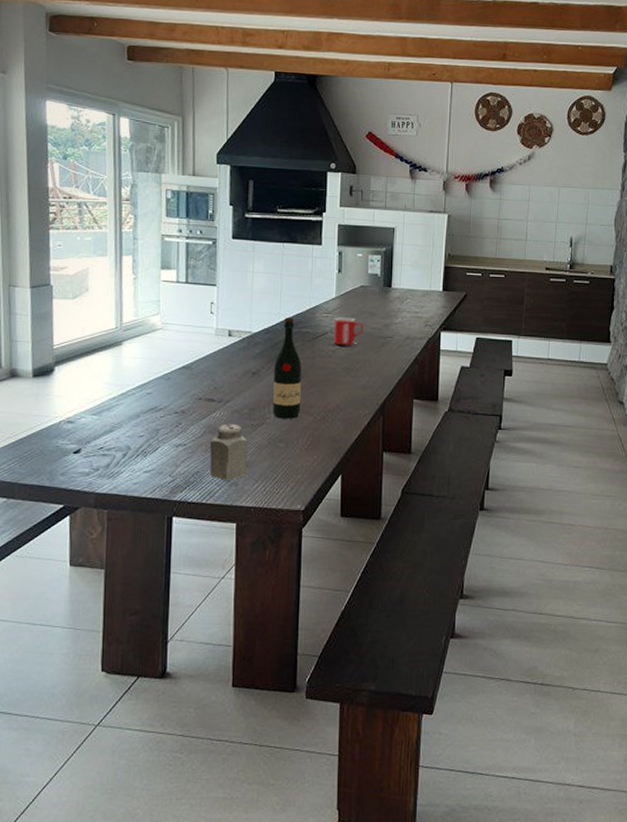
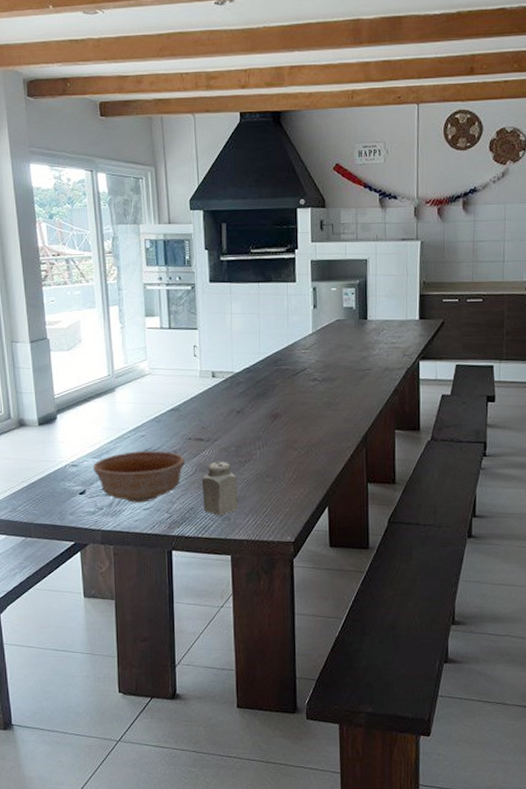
bowl: none [91,409,194,465] -> present [93,451,186,503]
wine bottle: present [273,317,301,419] -> none [257,355,285,455]
mug: present [334,317,363,345] -> none [313,352,342,380]

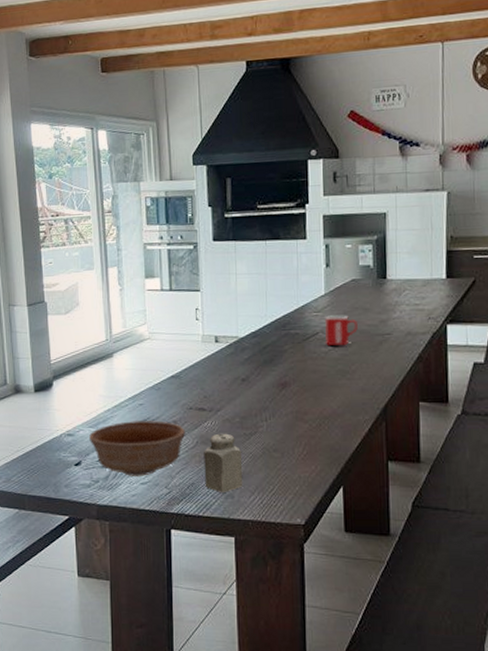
mug: none [313,352,342,380] -> present [325,315,358,345]

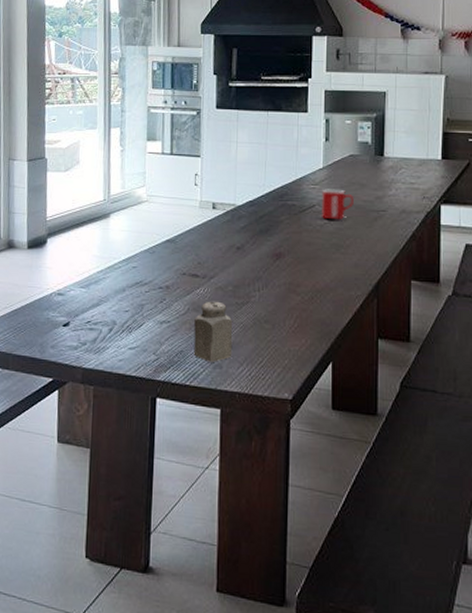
bowl: present [89,421,186,476] -> none [80,283,178,341]

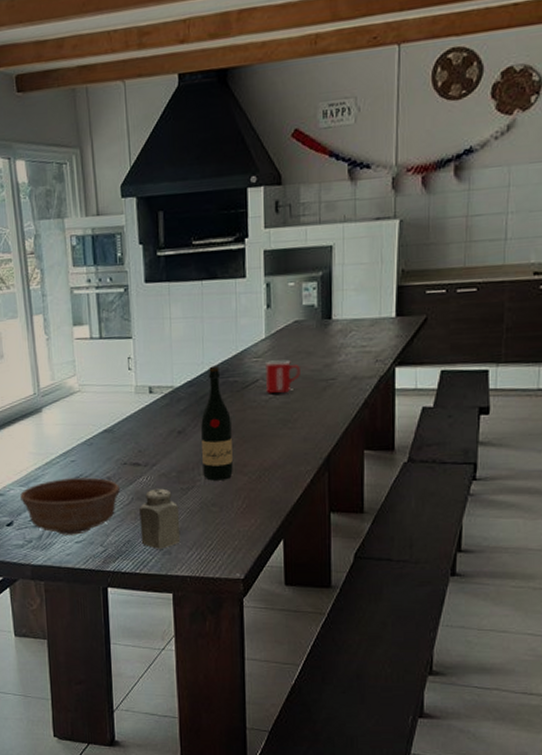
bowl: none [80,283,178,341] -> present [20,477,121,535]
wine bottle: none [258,189,288,298] -> present [201,366,233,481]

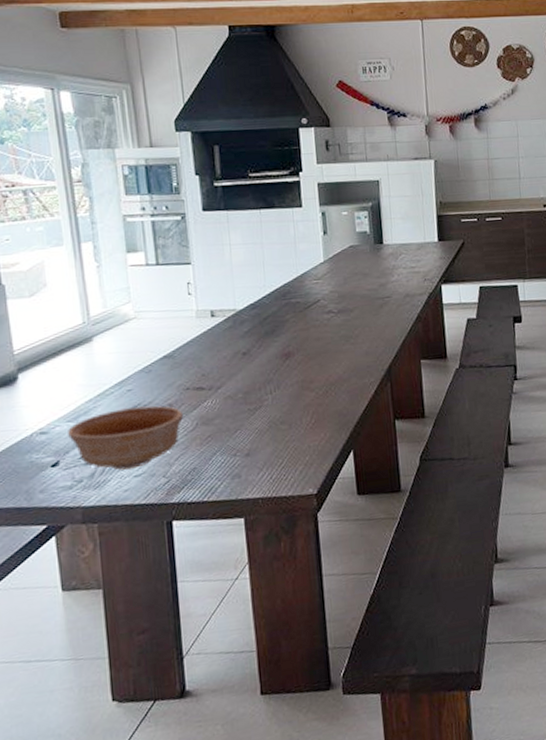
salt shaker: present [139,488,181,549] -> none [205,411,250,474]
wine bottle: present [201,366,233,481] -> none [265,288,300,399]
mug: present [266,359,300,393] -> none [325,281,358,312]

